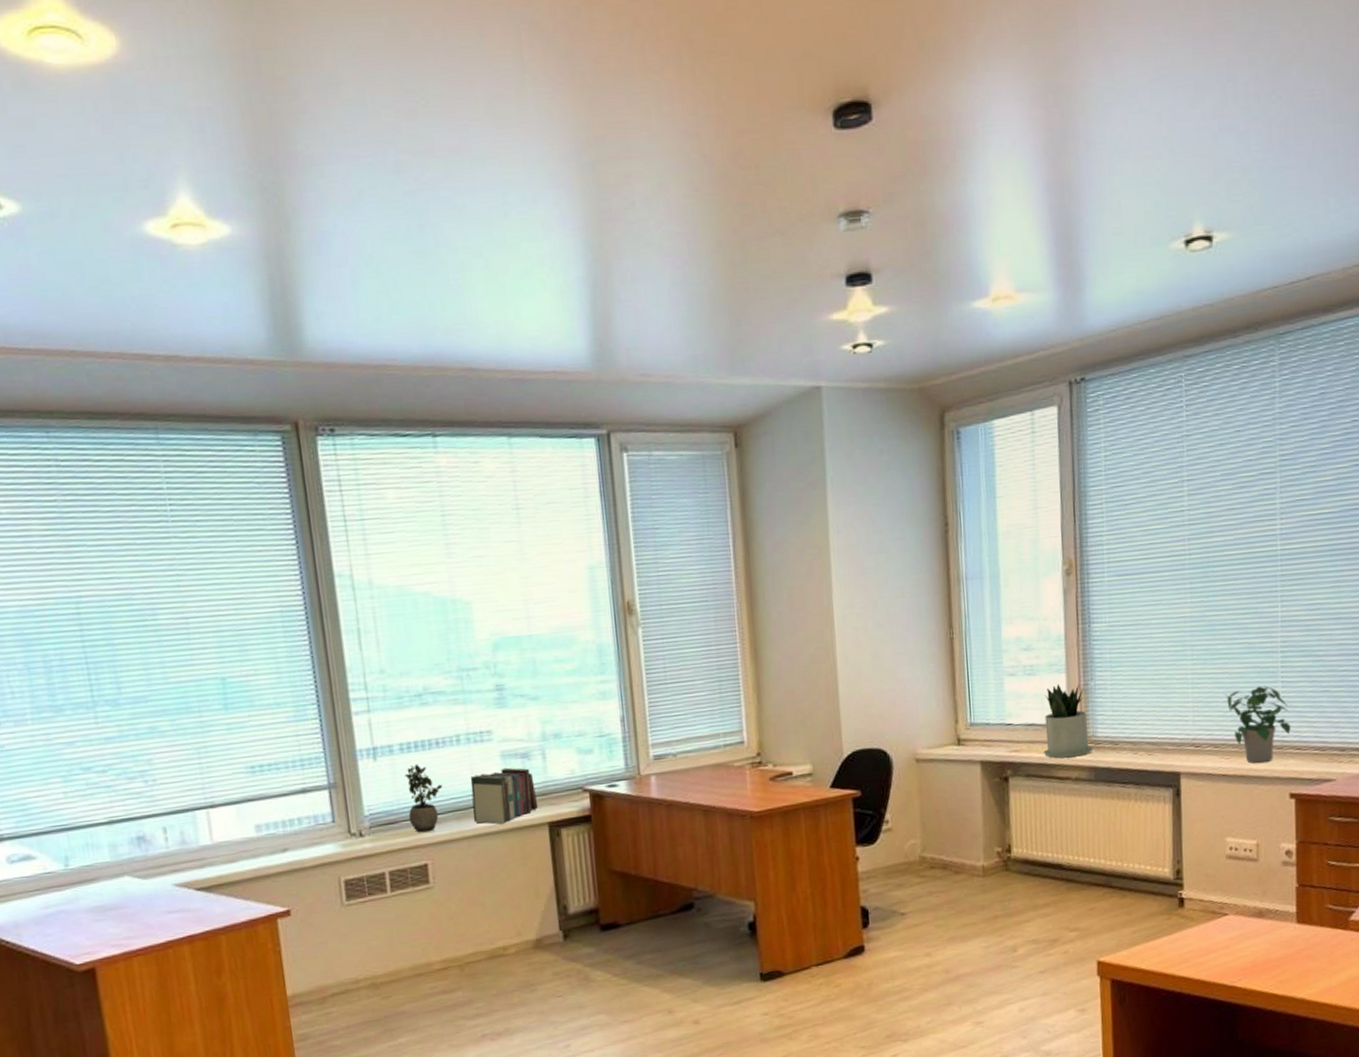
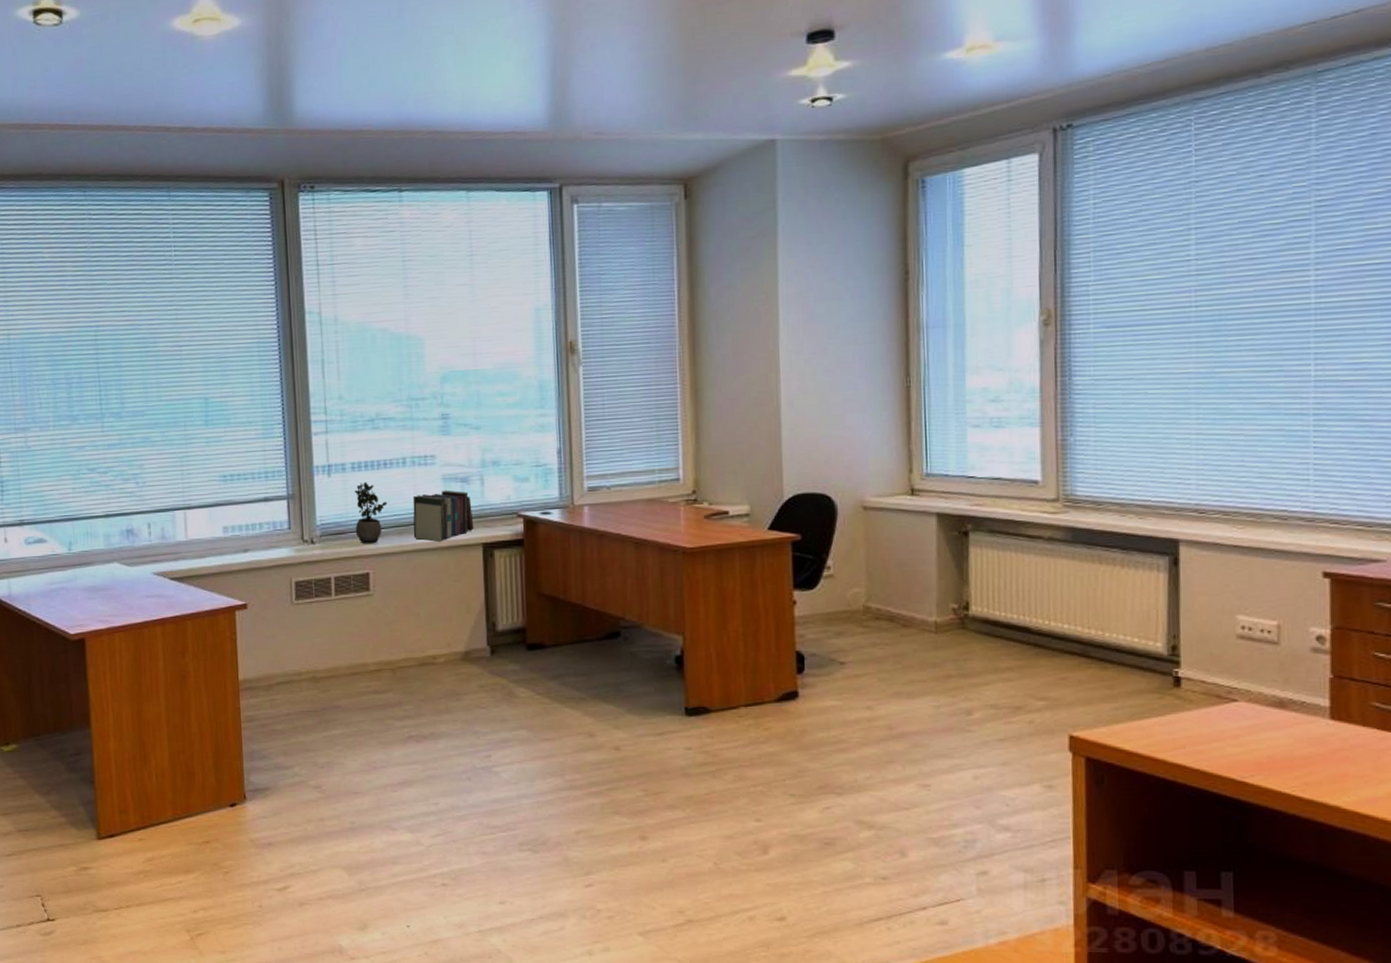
planter: present [1043,684,1093,759] -> none [1010,437,1071,516]
potted plant: present [1224,685,1291,764] -> none [1238,450,1325,536]

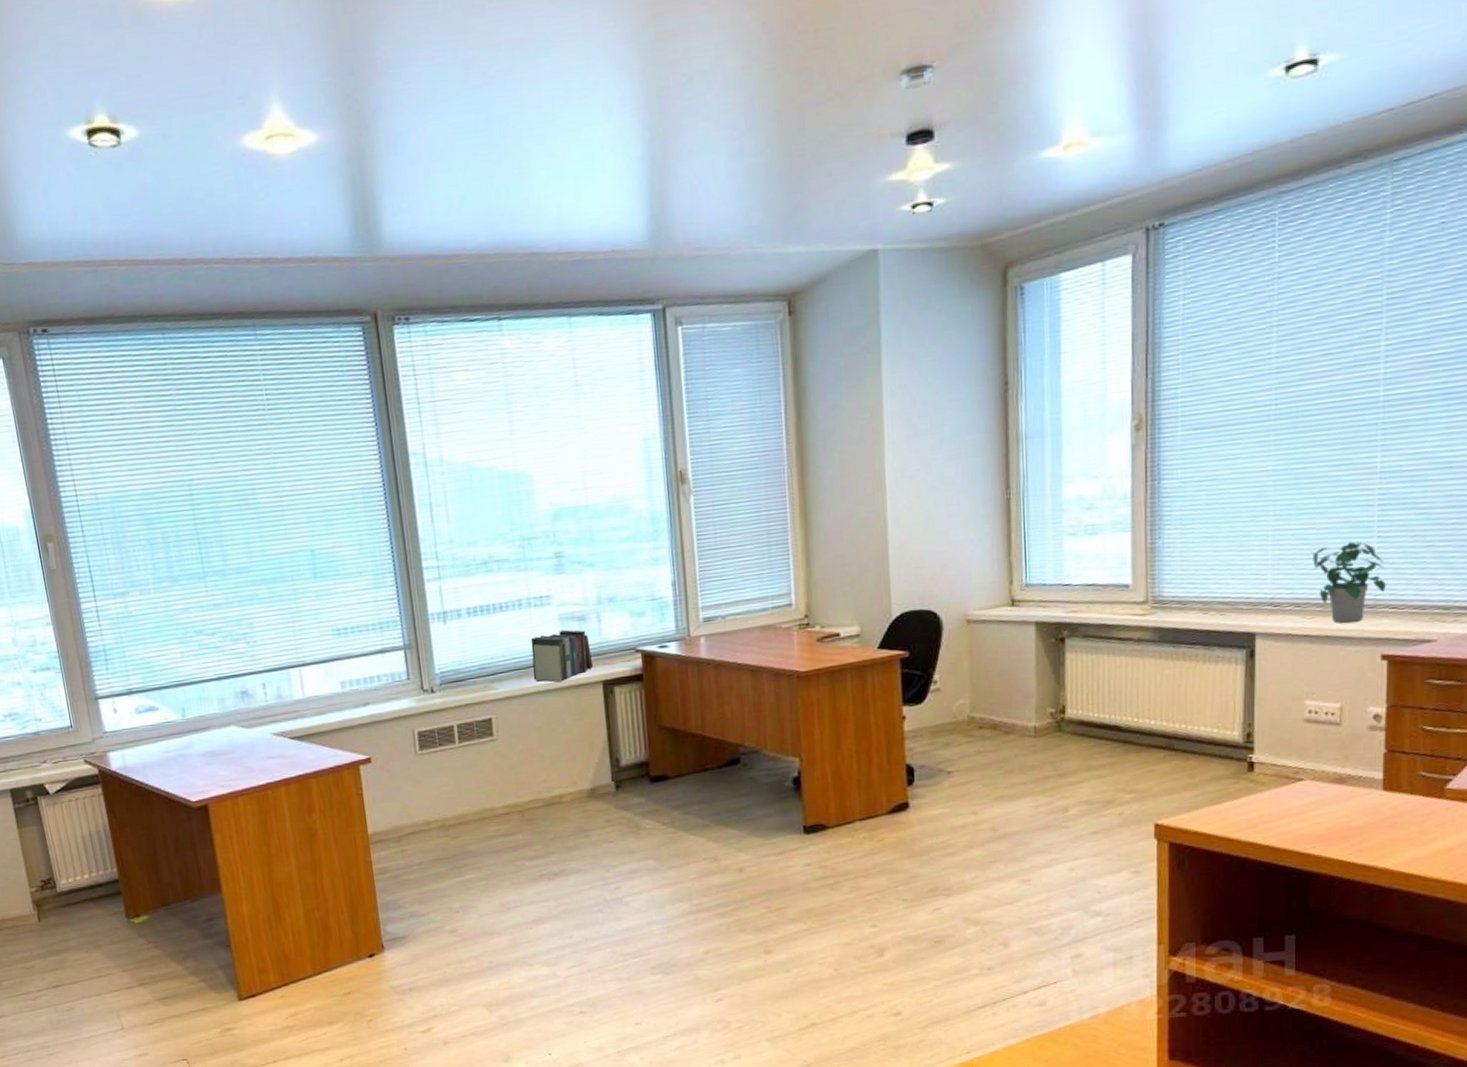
potted plant: present [354,481,388,544] -> none [471,626,506,690]
potted plant: none [1238,450,1325,536] -> present [1310,541,1386,624]

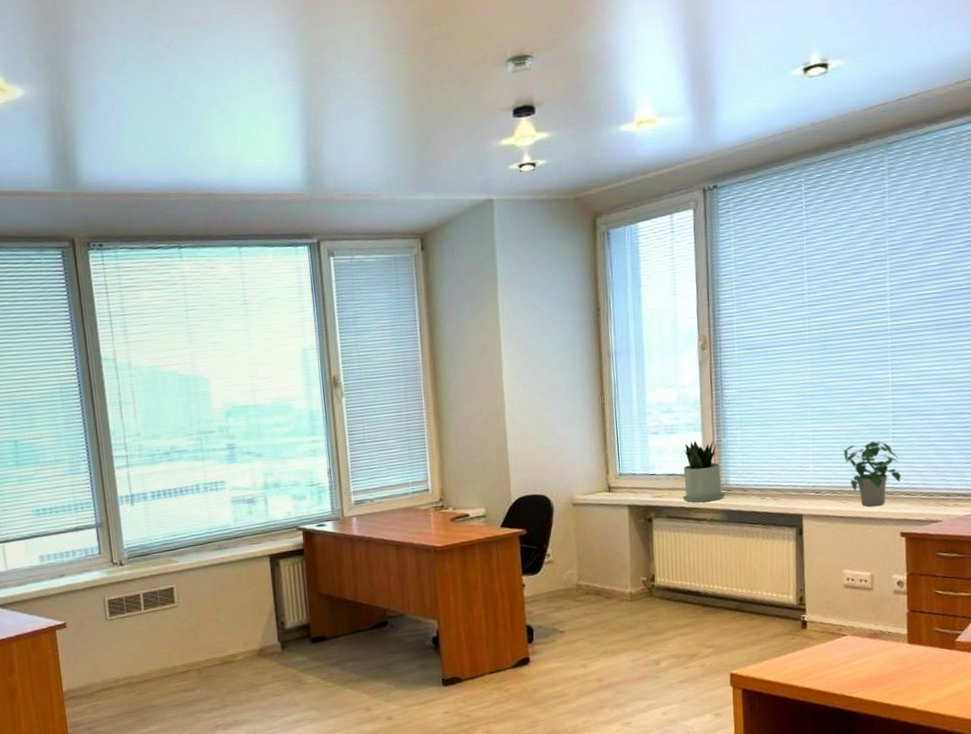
books: present [530,629,594,683] -> none [207,510,262,557]
planter: none [1103,543,1159,619] -> present [682,440,726,503]

